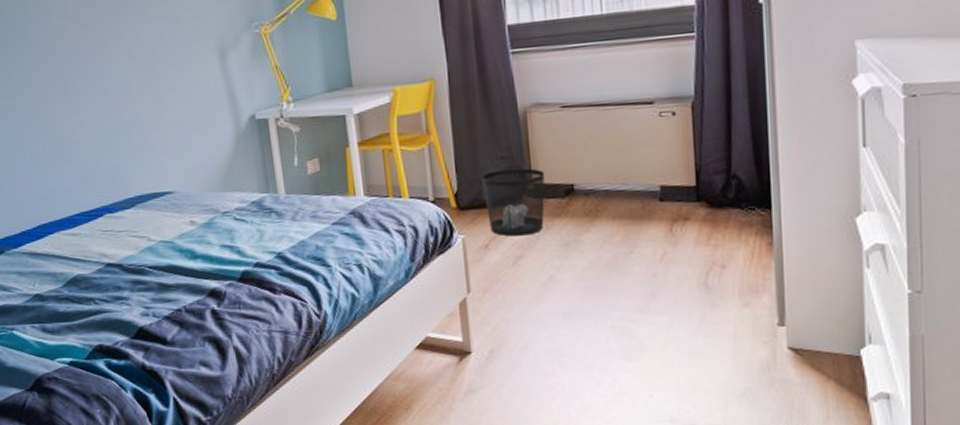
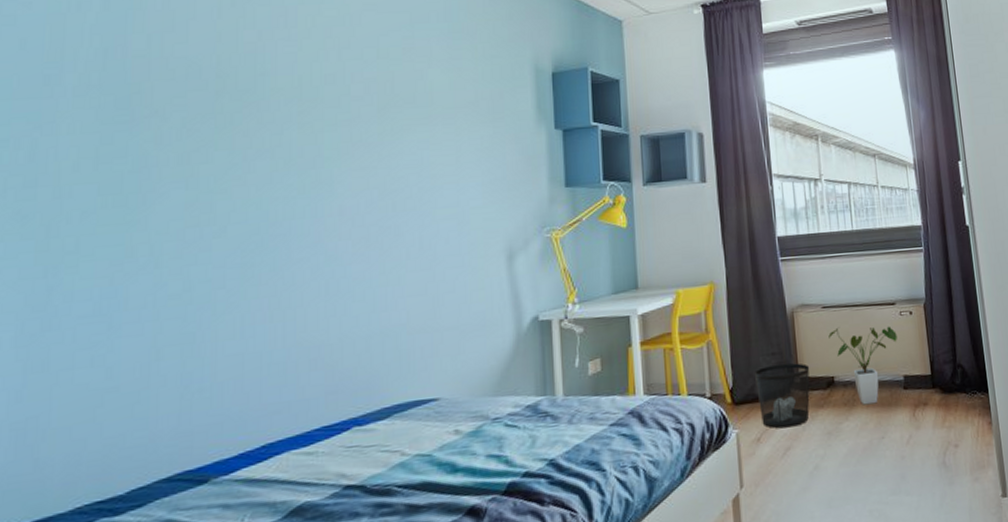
house plant: none [568,128,654,217] -> present [828,326,897,405]

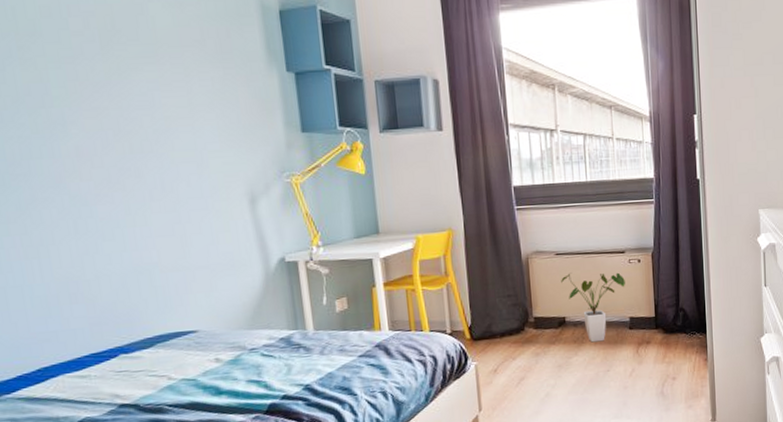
waste bin: present [754,363,810,429] -> none [491,304,543,362]

